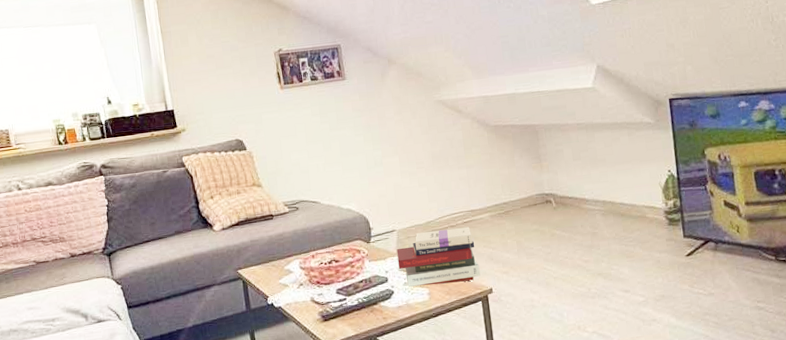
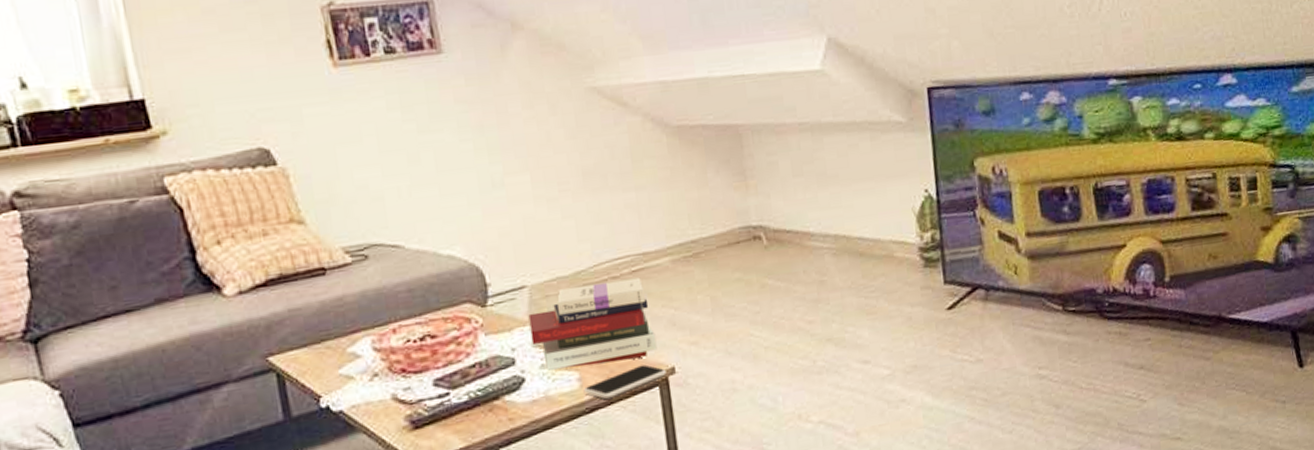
smartphone: none [431,286,487,308] -> present [583,364,667,399]

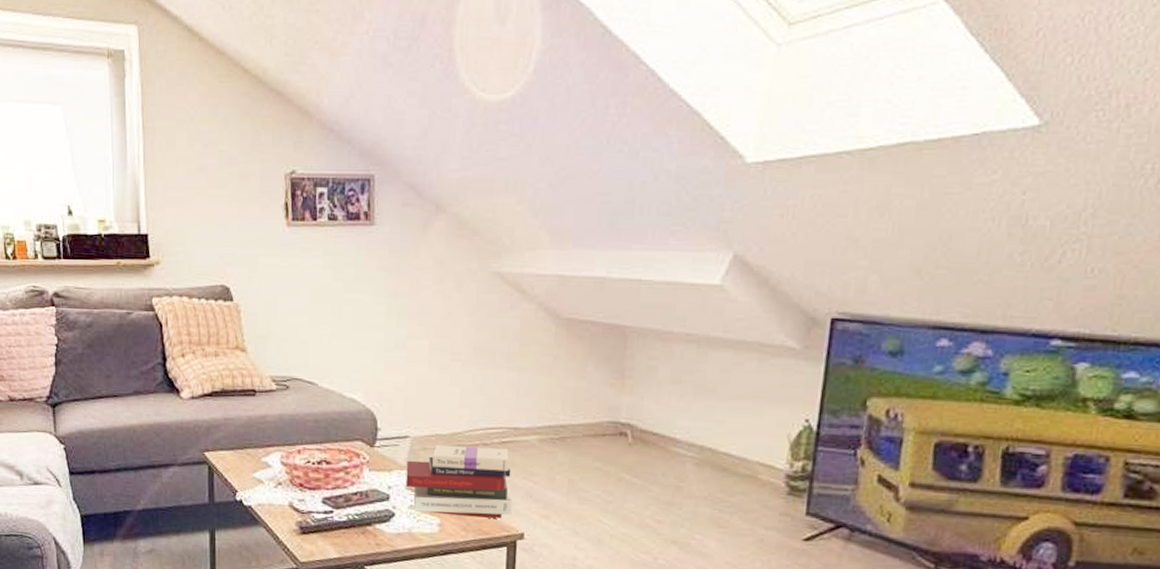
smartphone: present [583,364,667,399] -> none [441,525,516,547]

